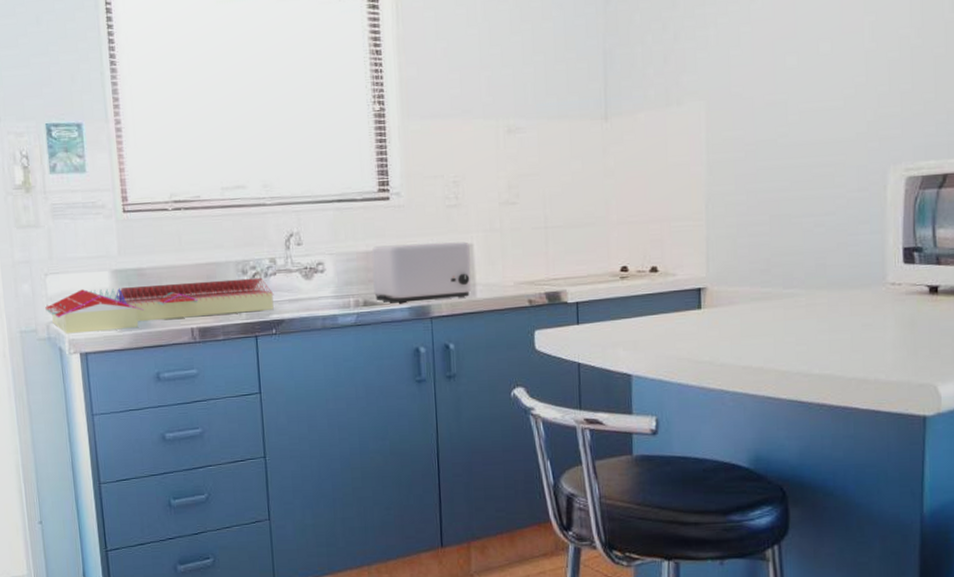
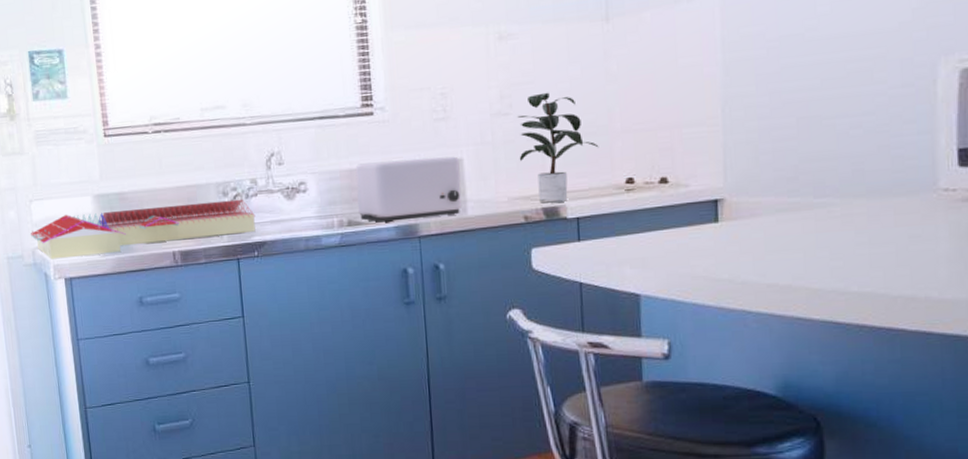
potted plant: none [524,184,597,288] -> present [517,92,599,204]

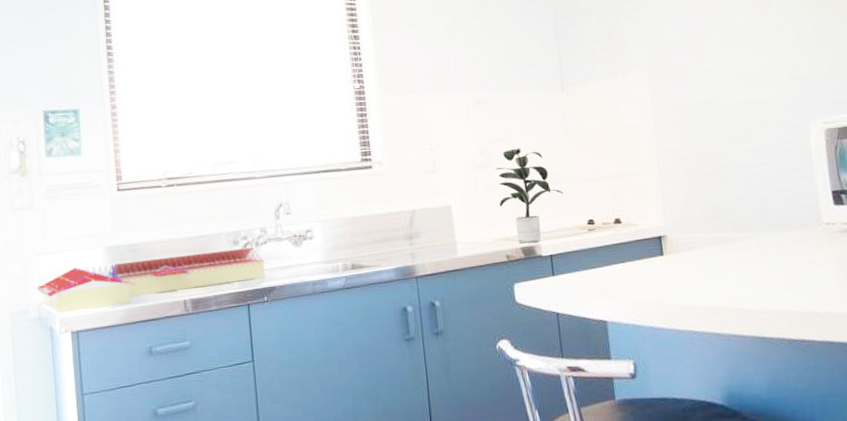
toaster: present [355,156,462,223] -> none [357,204,453,265]

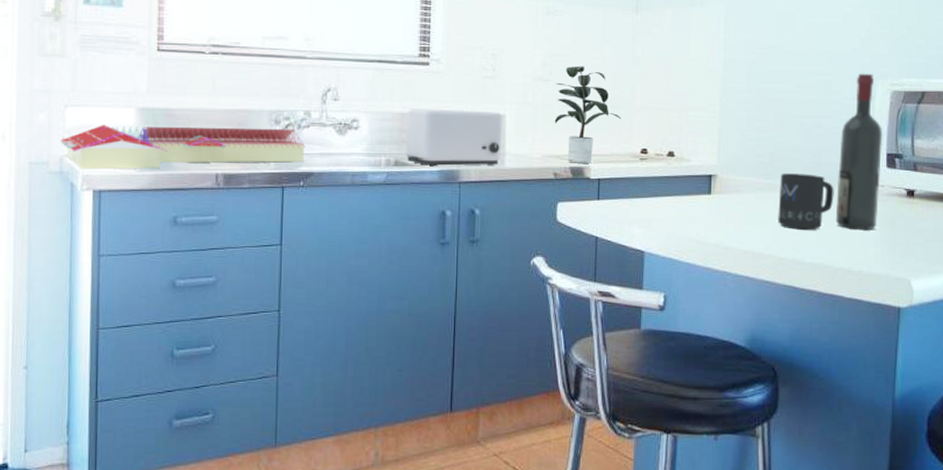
toaster: none [357,204,453,265] -> present [406,109,502,167]
mug: none [729,222,787,278] -> present [778,173,834,230]
wine bottle: none [782,115,835,271] -> present [835,73,883,231]

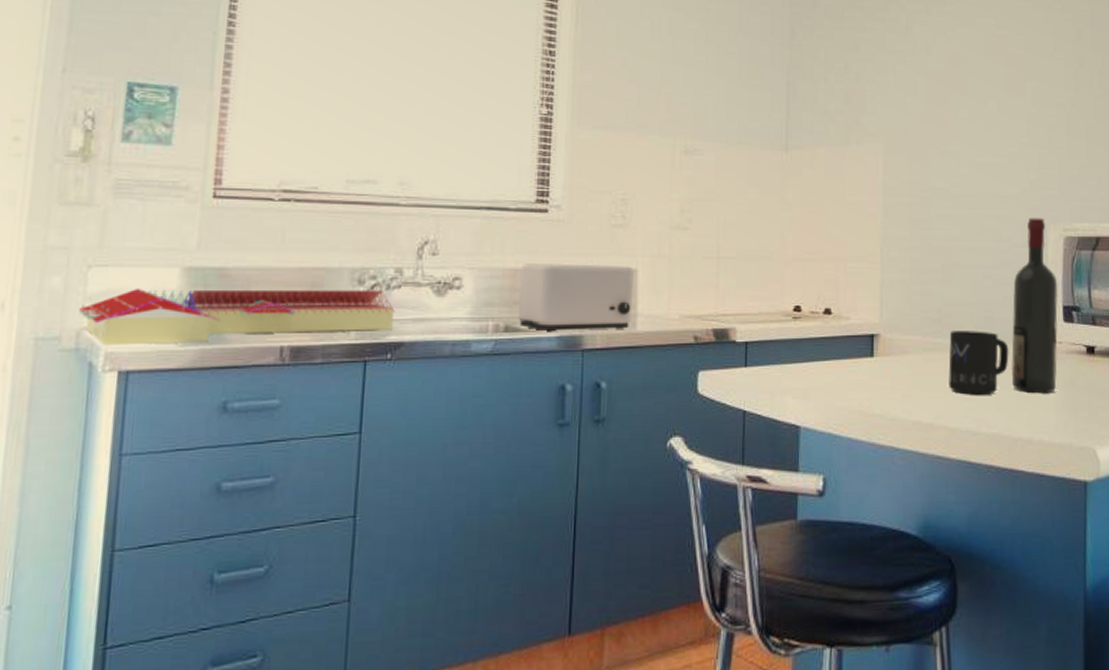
potted plant: present [554,66,622,163] -> none [694,212,771,324]

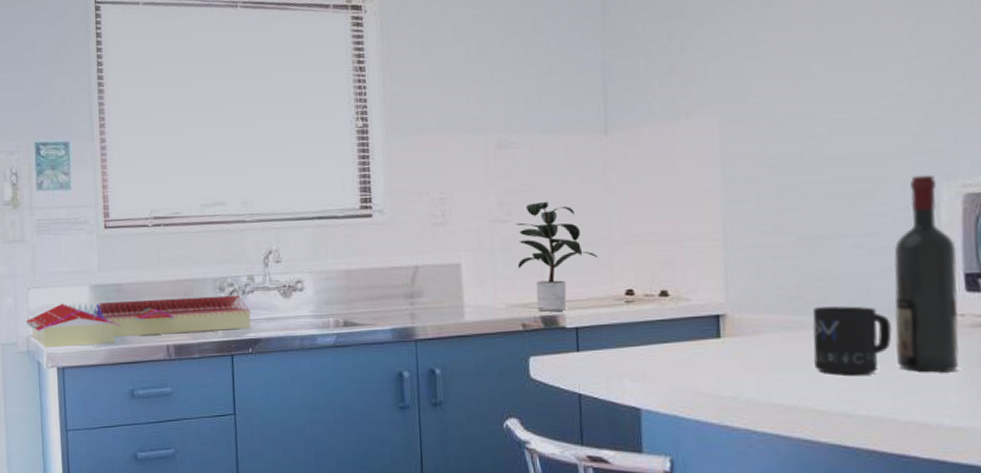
toaster: present [518,264,633,332] -> none [352,260,460,325]
potted plant: none [694,212,771,324] -> present [516,201,598,312]

